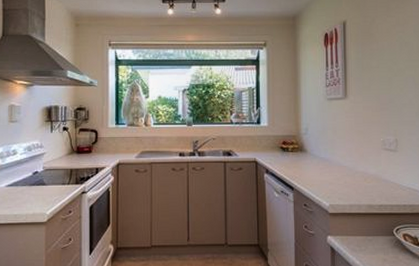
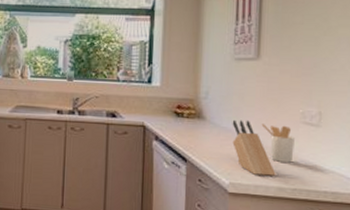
knife block: none [328,150,366,196] -> present [232,119,276,176]
utensil holder: none [351,152,379,183] -> present [261,124,295,163]

